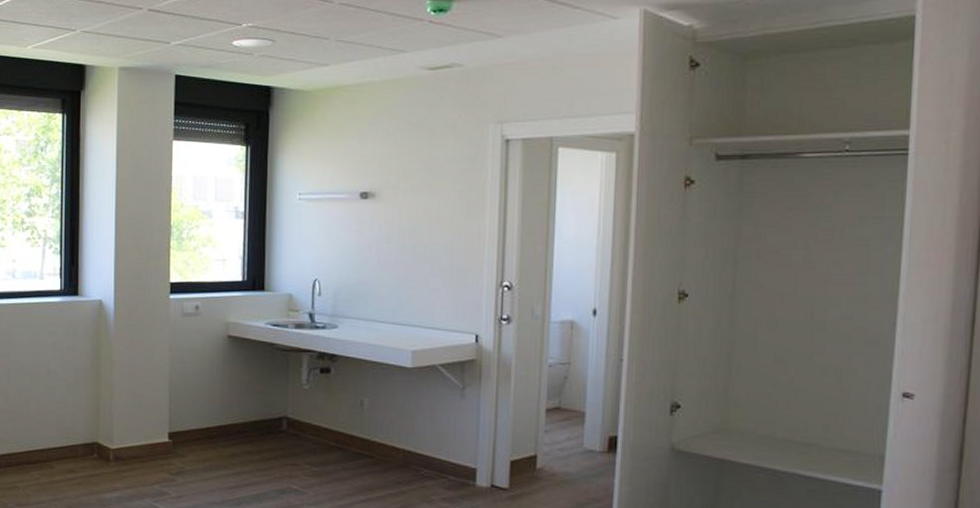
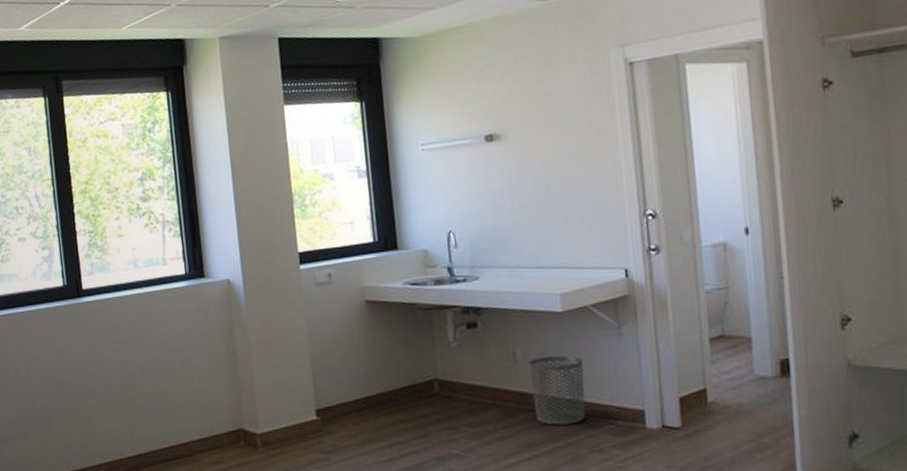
waste bin: none [374,408,424,474] -> present [528,355,586,425]

